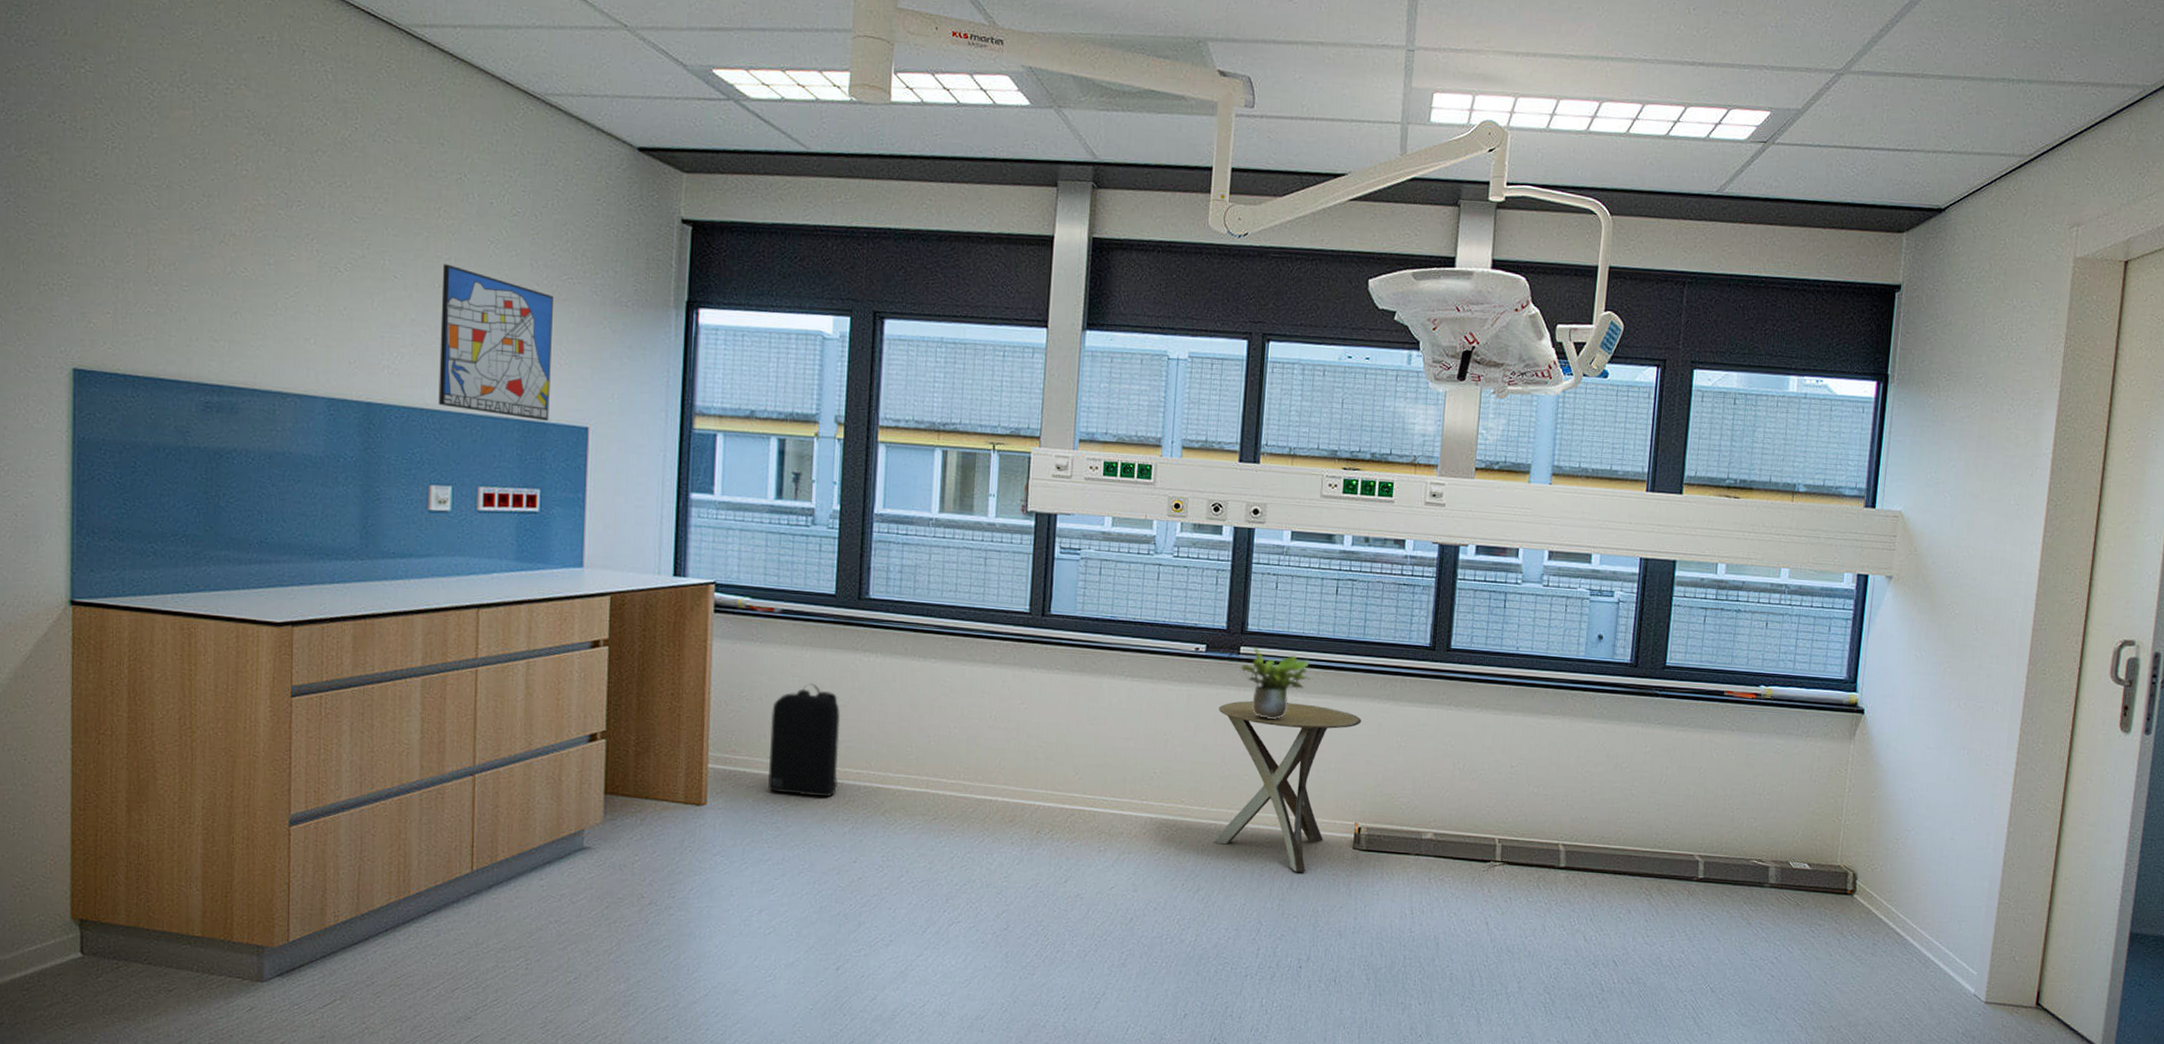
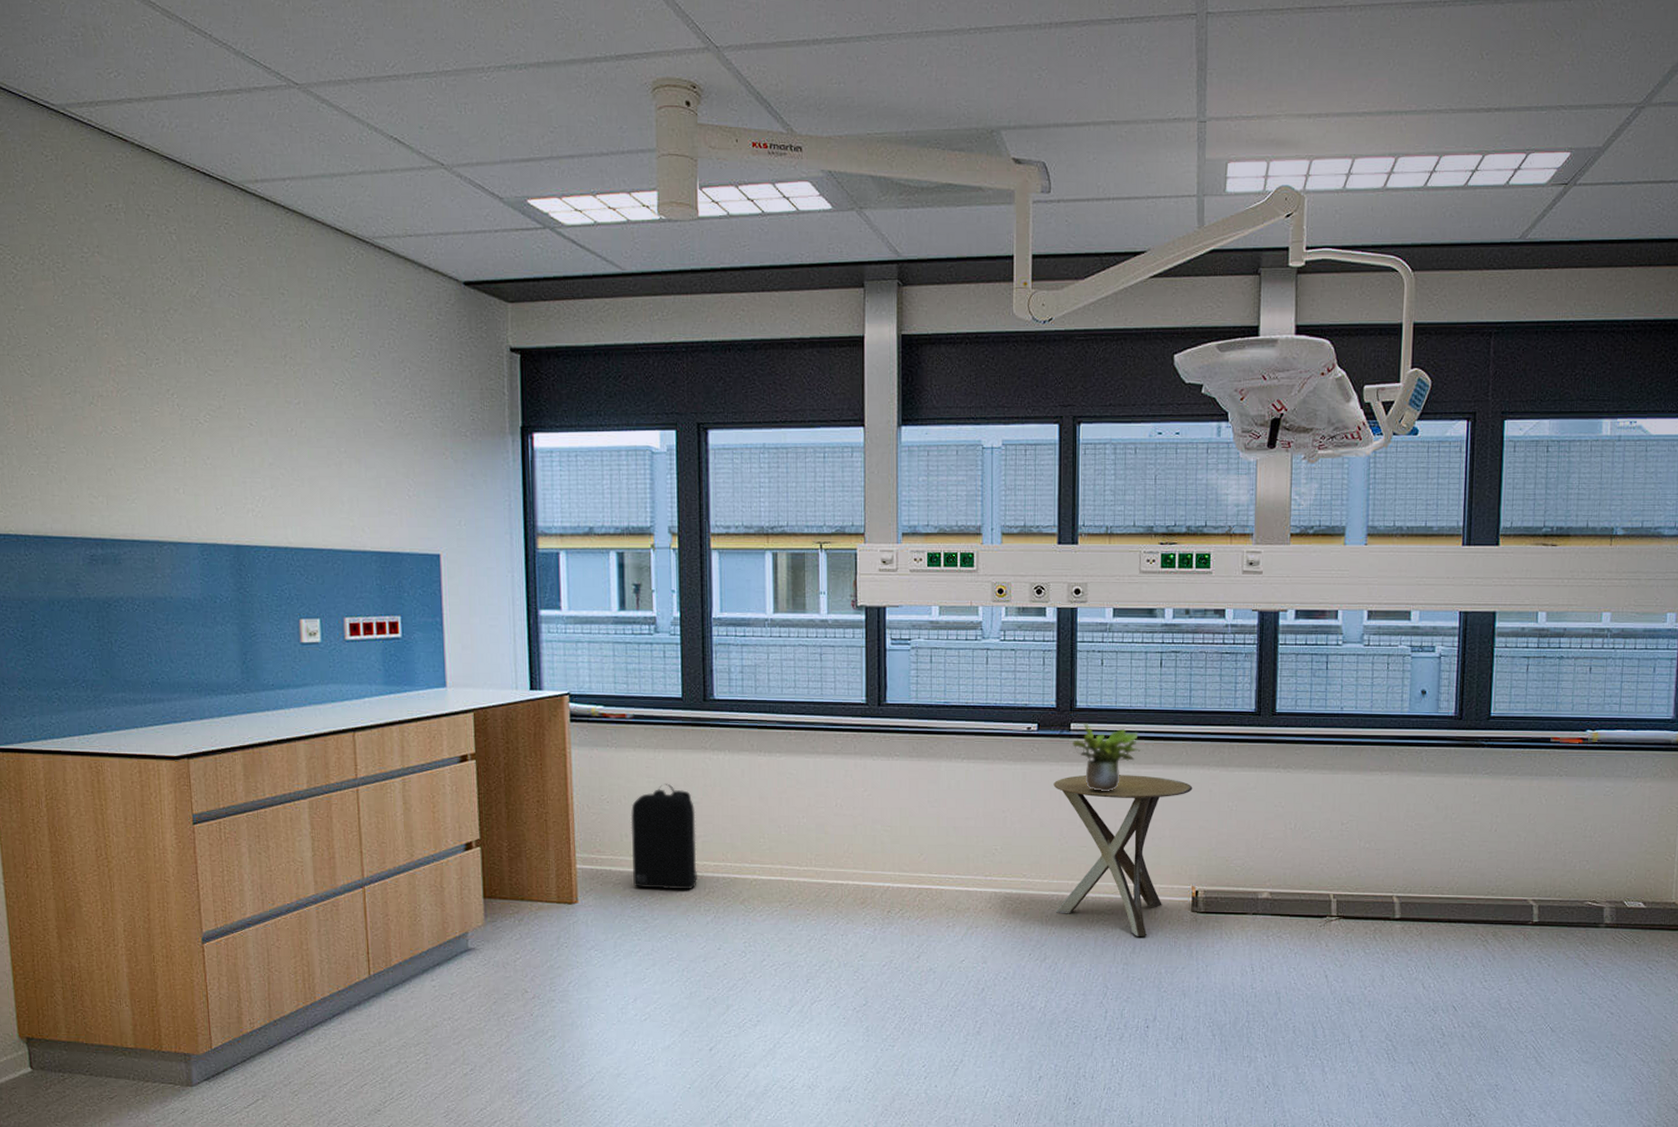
wall art: present [438,264,553,421] -> none [293,408,403,551]

